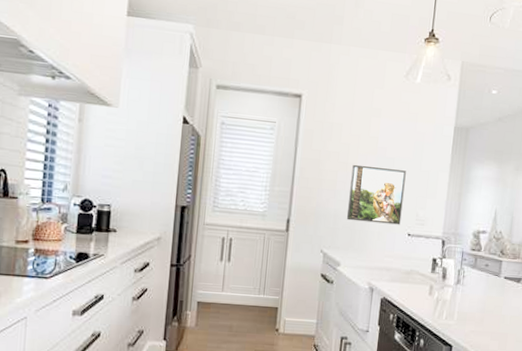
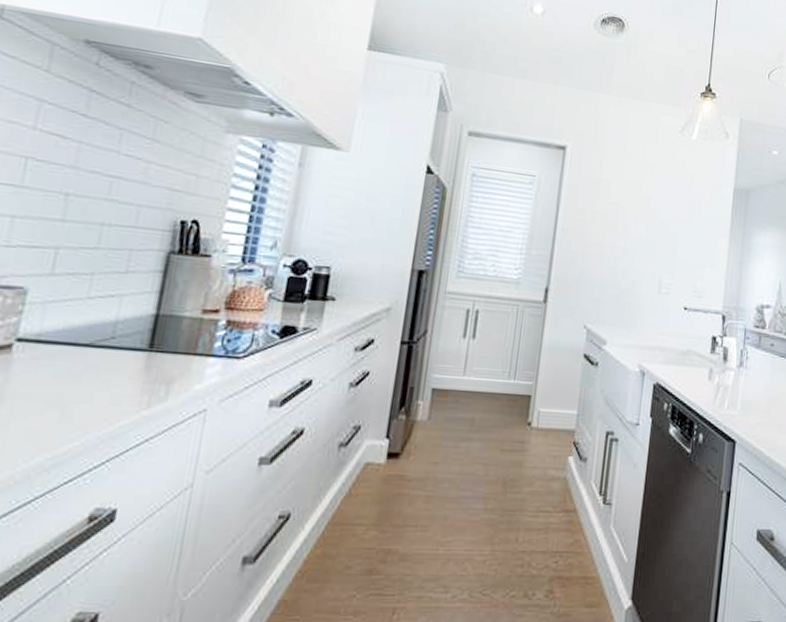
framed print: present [346,164,406,225] -> none [614,226,682,297]

